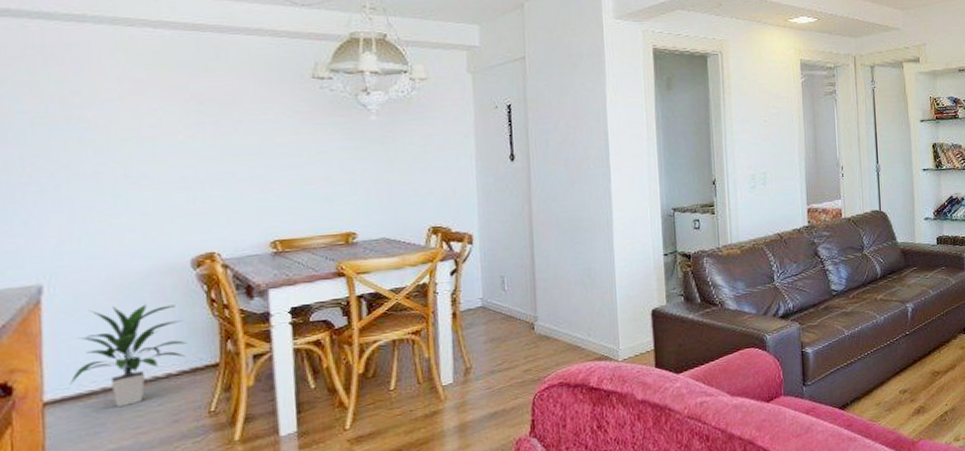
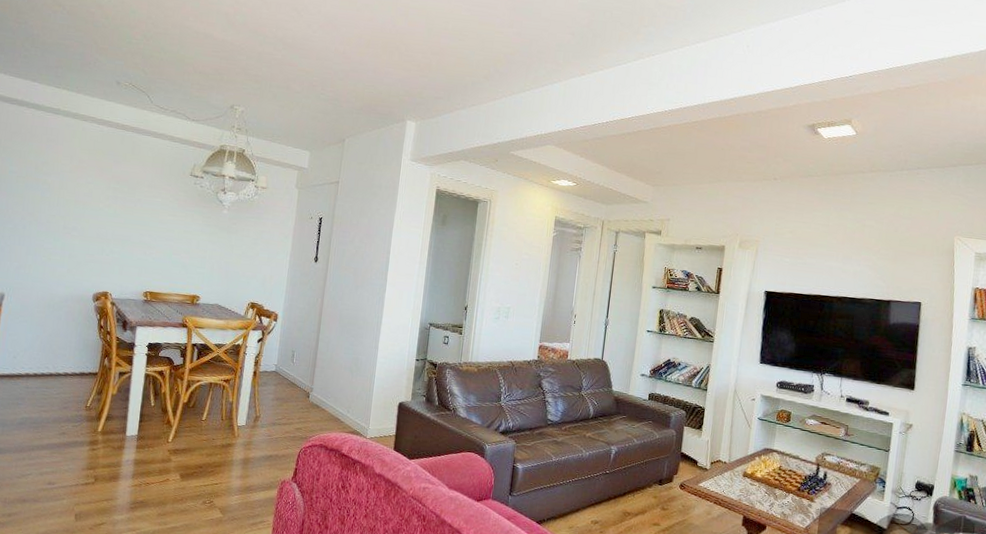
indoor plant: present [69,304,188,408] -> none [8,316,82,390]

